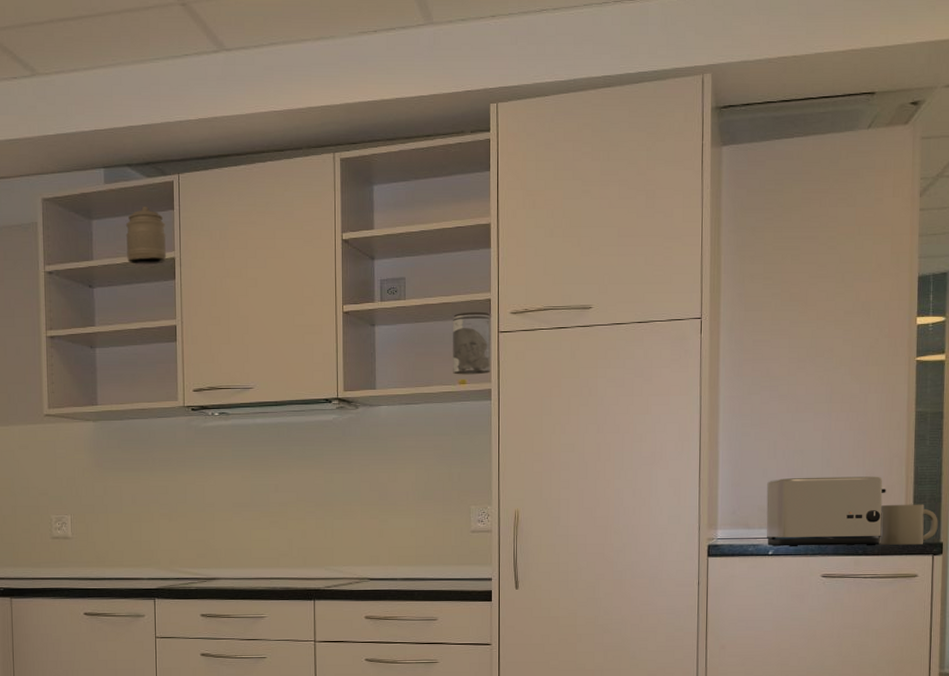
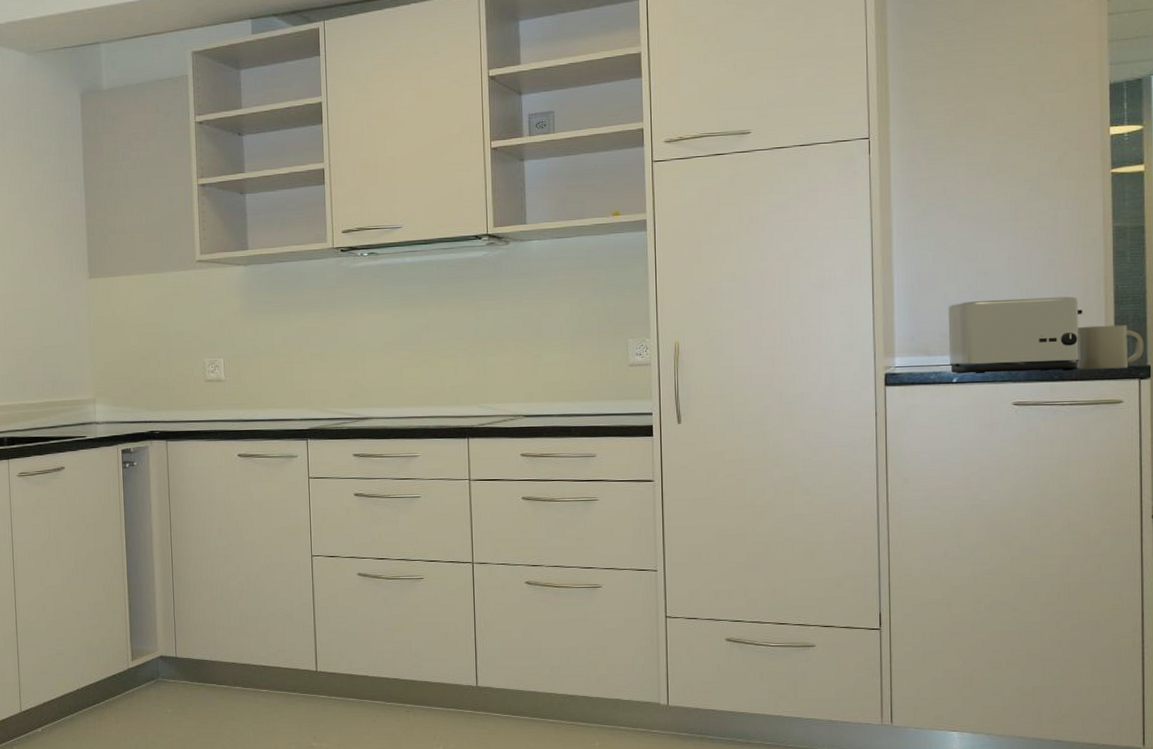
jar: present [125,206,167,266] -> none [272,53,314,112]
jar: present [452,311,491,375] -> none [603,141,645,207]

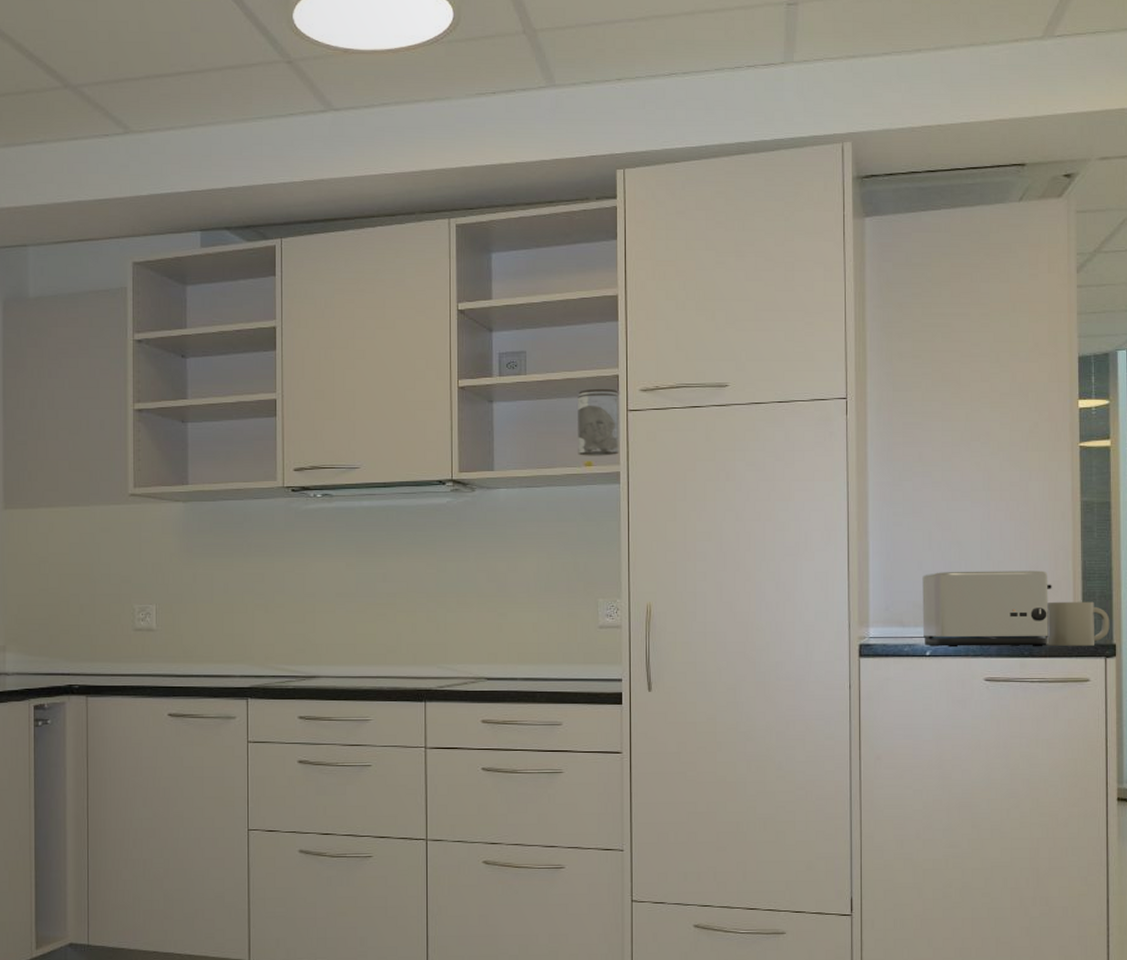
jar: none [603,141,645,207] -> present [576,388,619,456]

